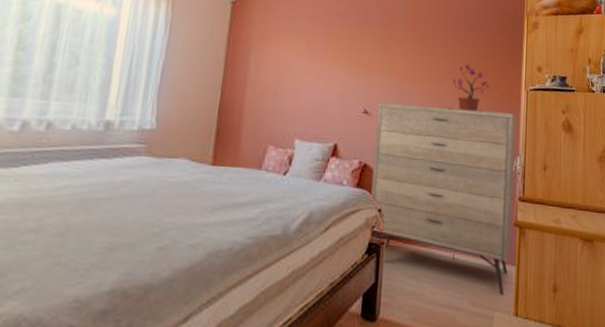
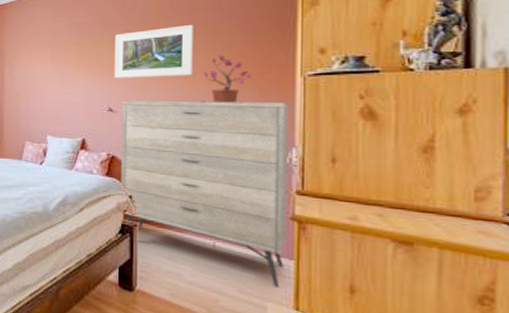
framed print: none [371,30,446,82] -> present [114,24,193,78]

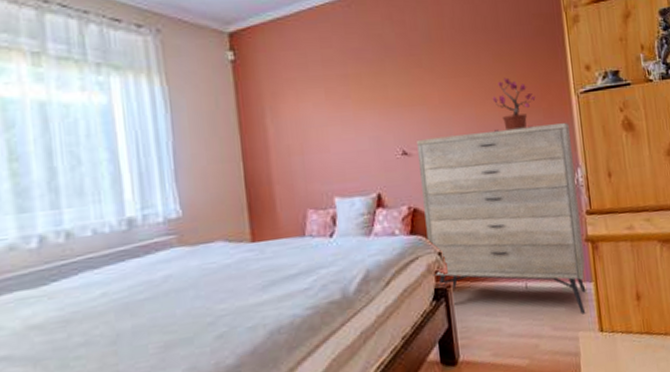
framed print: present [114,24,193,78] -> none [398,45,483,114]

